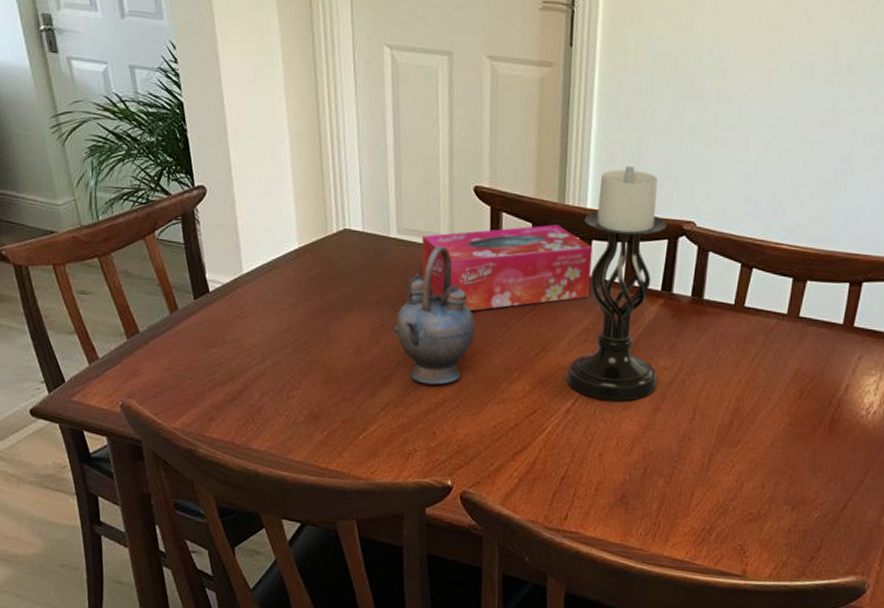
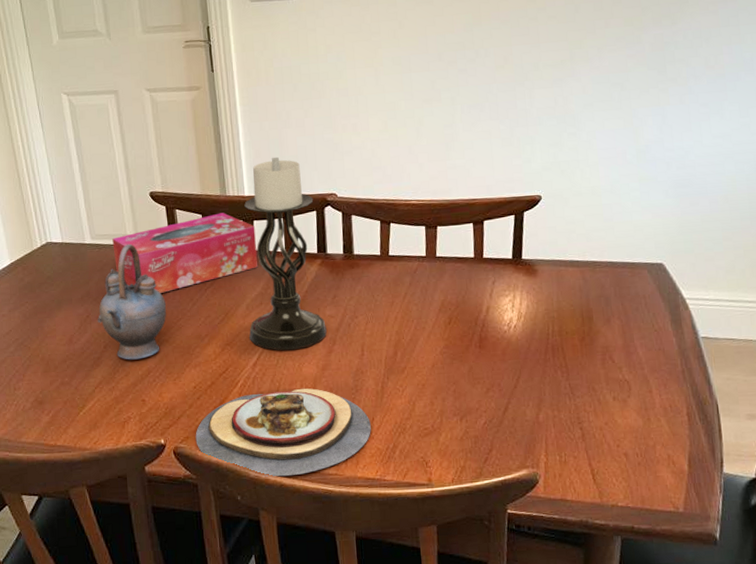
plate: none [487,444,689,544] -> present [195,388,371,477]

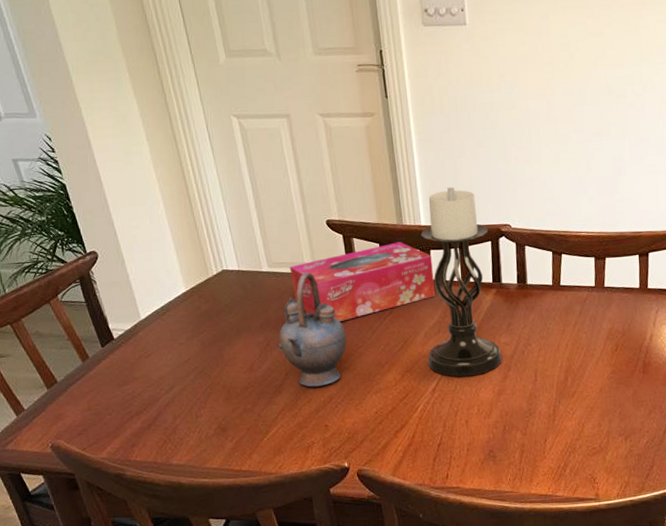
plate: present [195,388,371,477] -> none [378,412,544,496]

